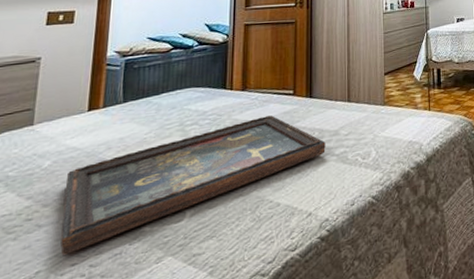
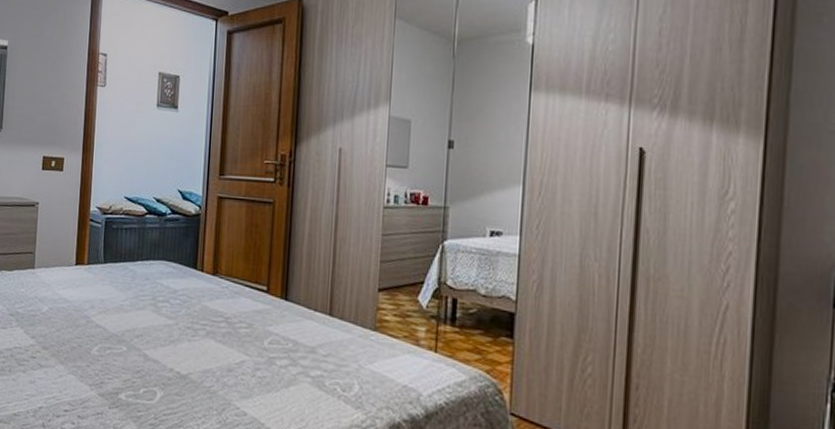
decorative tray: present [60,115,326,255] -> none [56,310,300,400]

